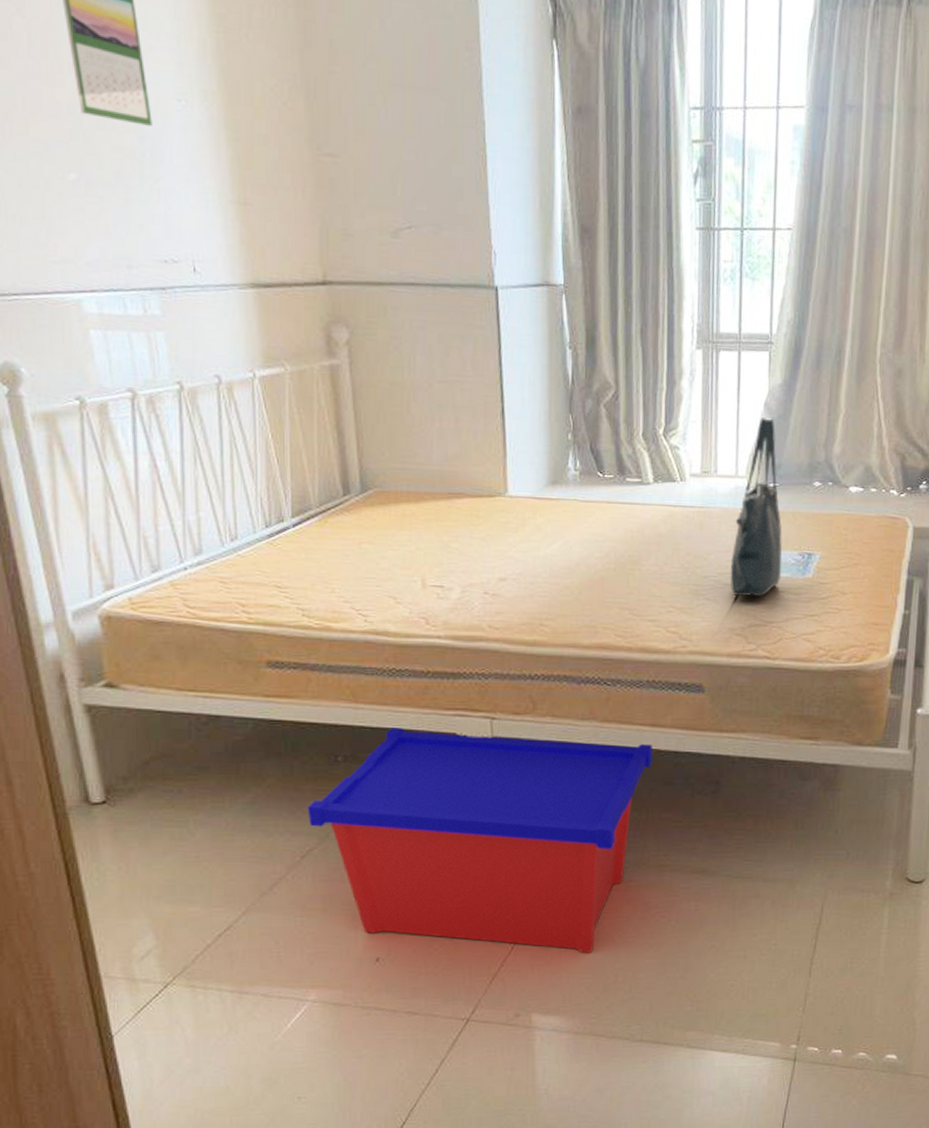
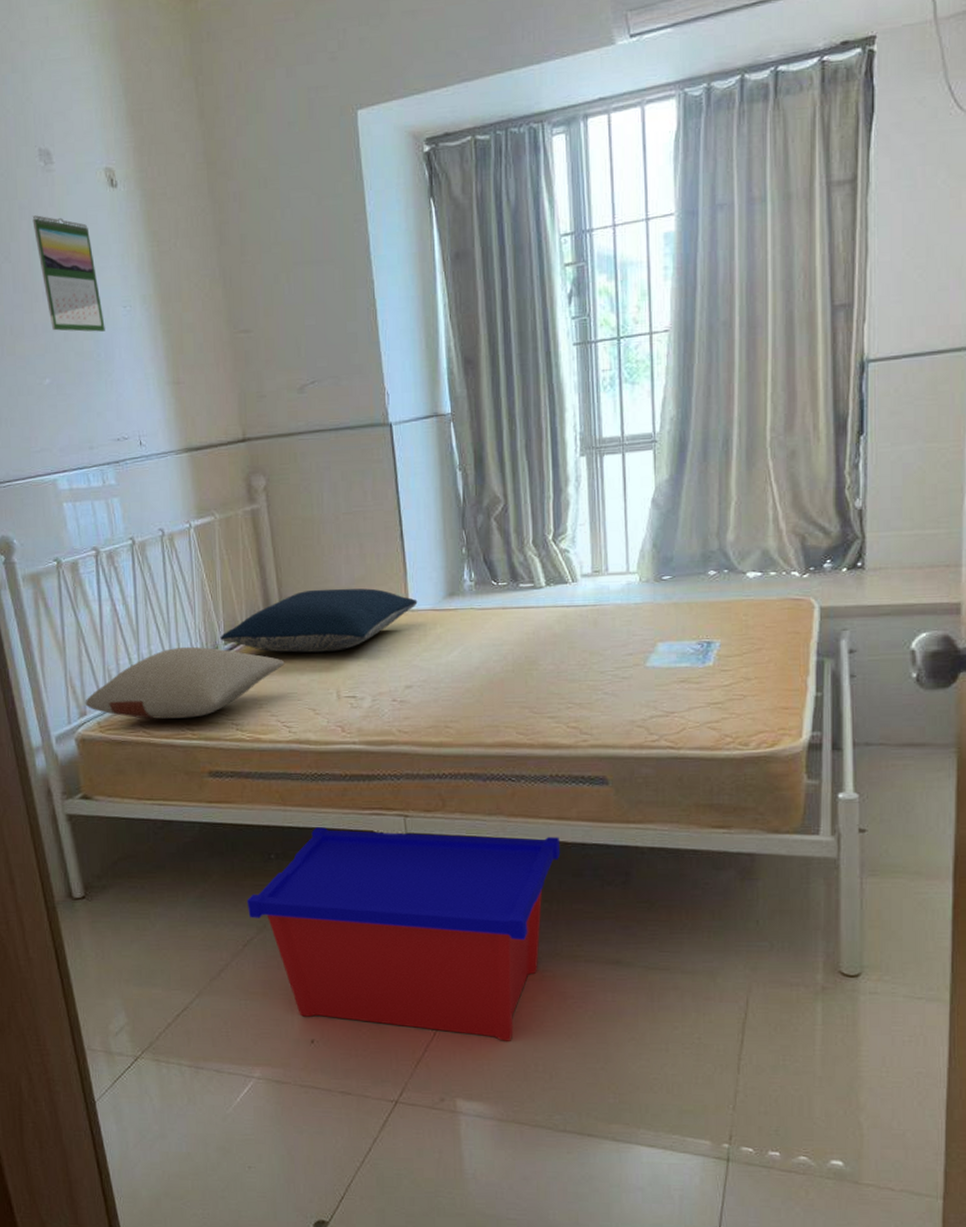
pillow: none [112,516,363,599] -> present [85,646,285,719]
pillow: none [286,463,517,535] -> present [220,588,418,653]
tote bag: present [730,418,783,598] -> none [627,513,681,689]

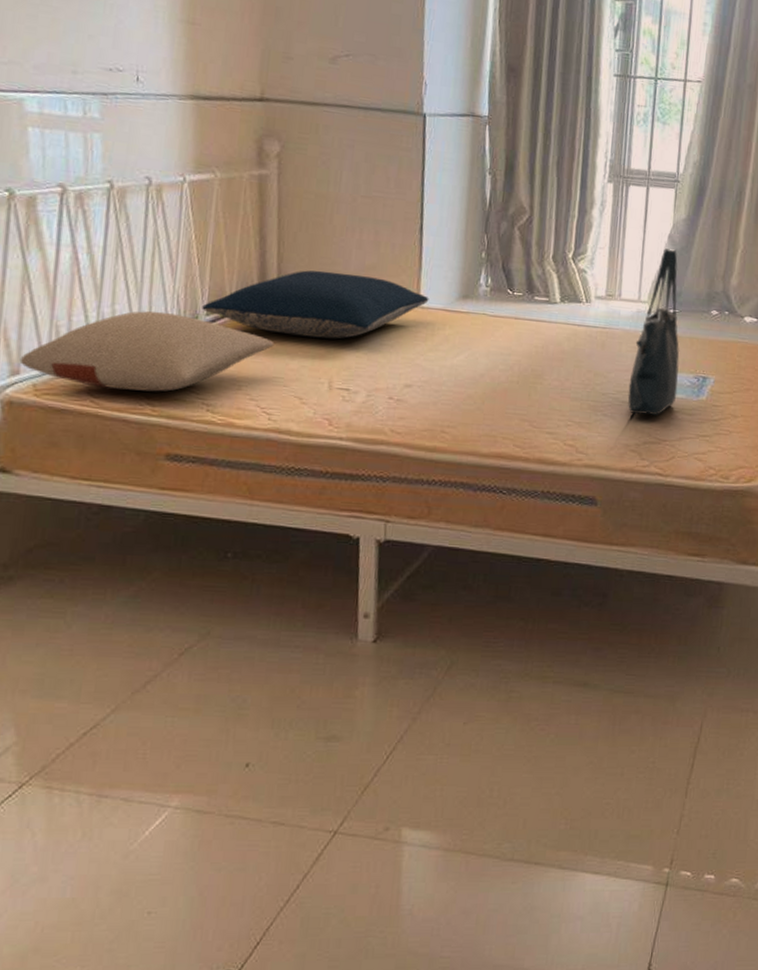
storage bin: present [246,827,561,1041] -> none [190,526,543,765]
tote bag: none [627,513,681,689] -> present [627,248,680,416]

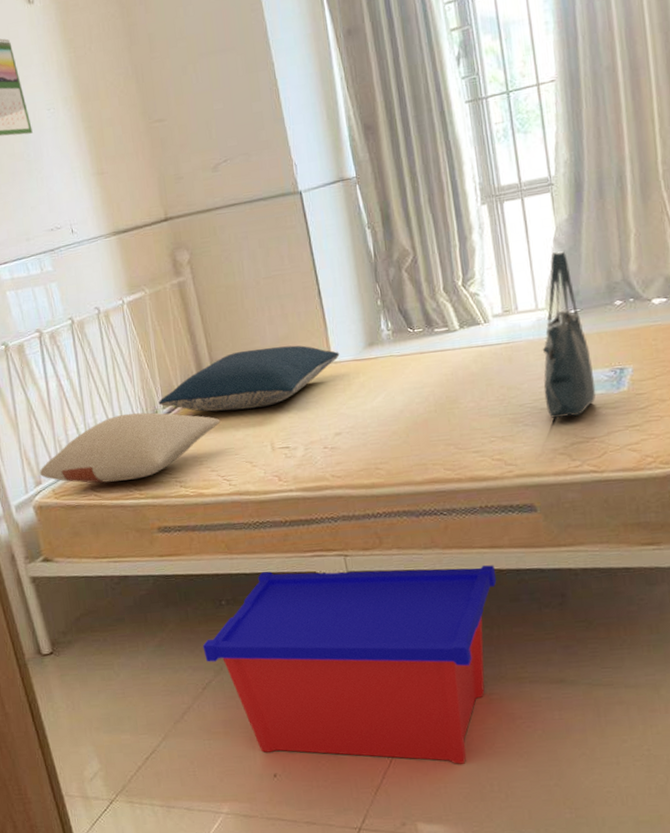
storage bin: none [190,526,543,765] -> present [202,565,497,764]

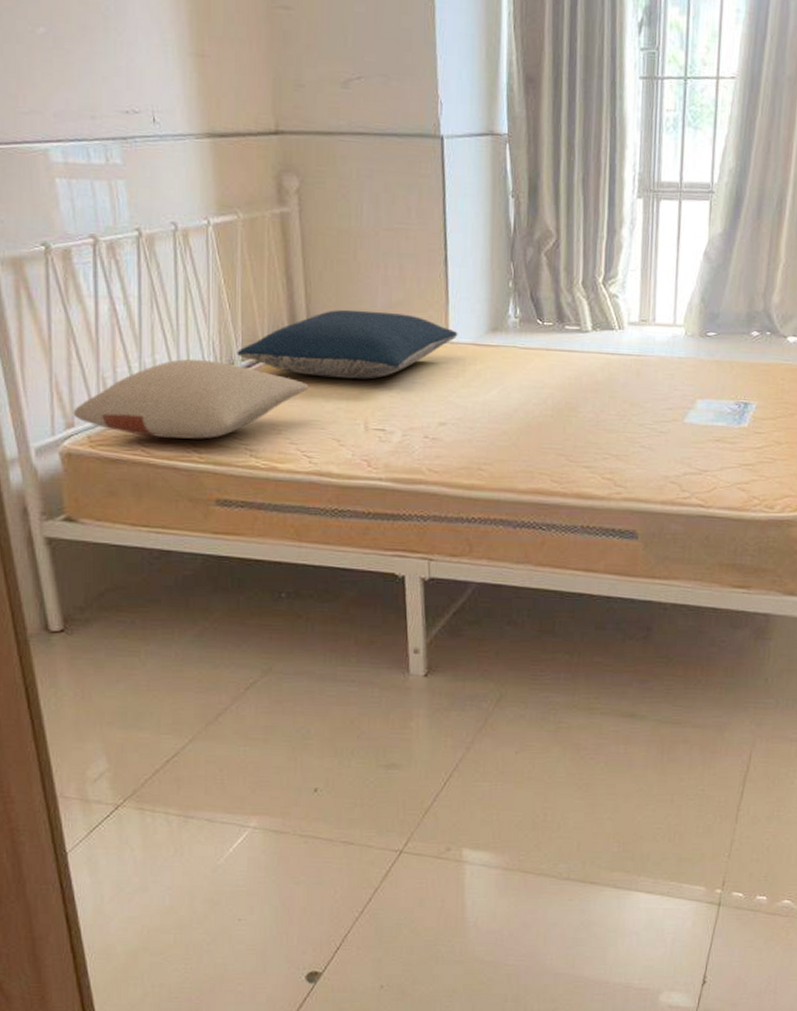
storage bin: present [202,565,497,764] -> none [251,566,586,791]
tote bag: present [542,251,596,419] -> none [665,267,719,446]

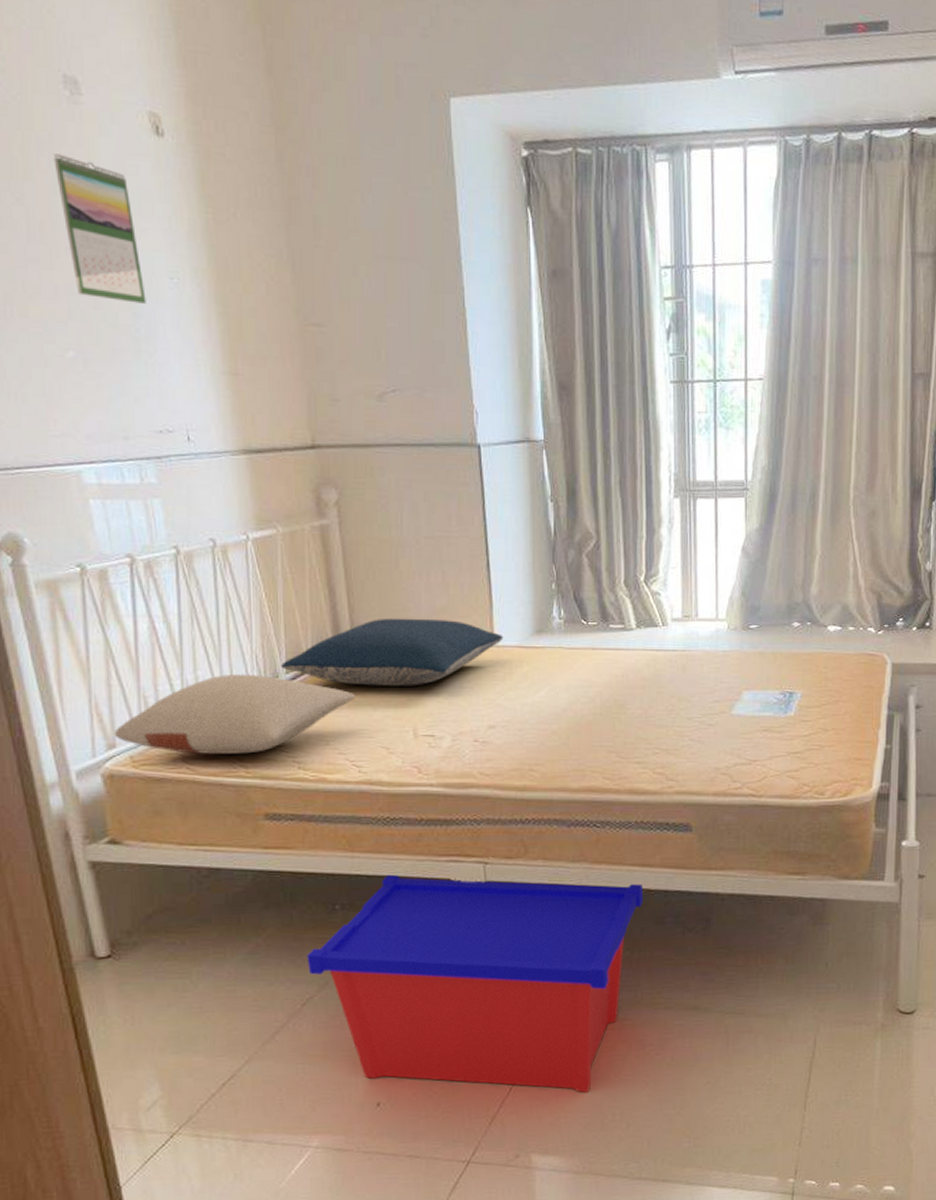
storage bin: none [251,566,586,791] -> present [306,875,644,1093]

